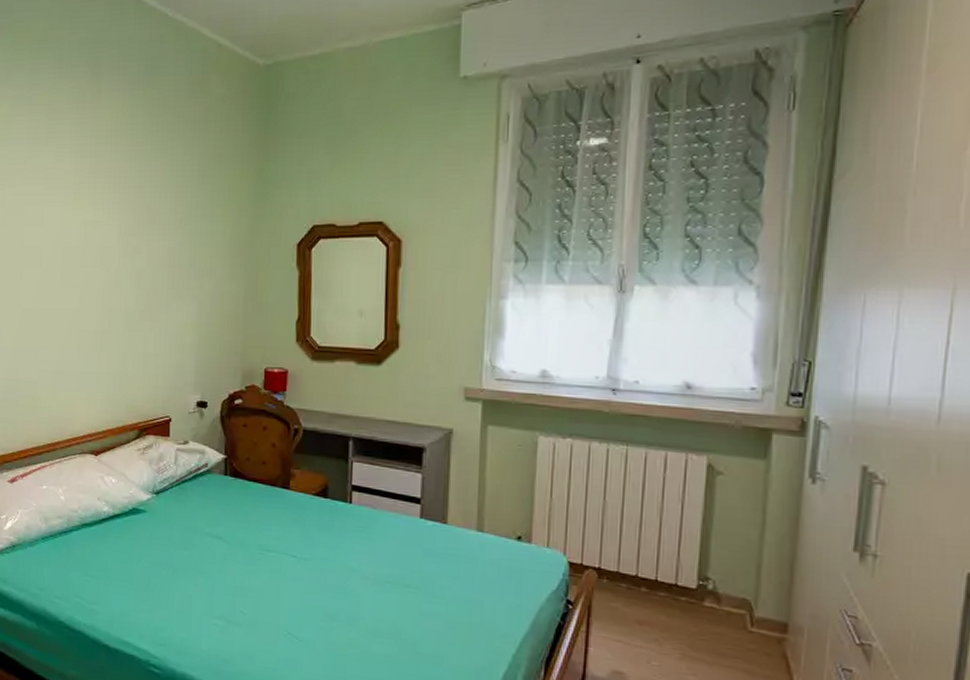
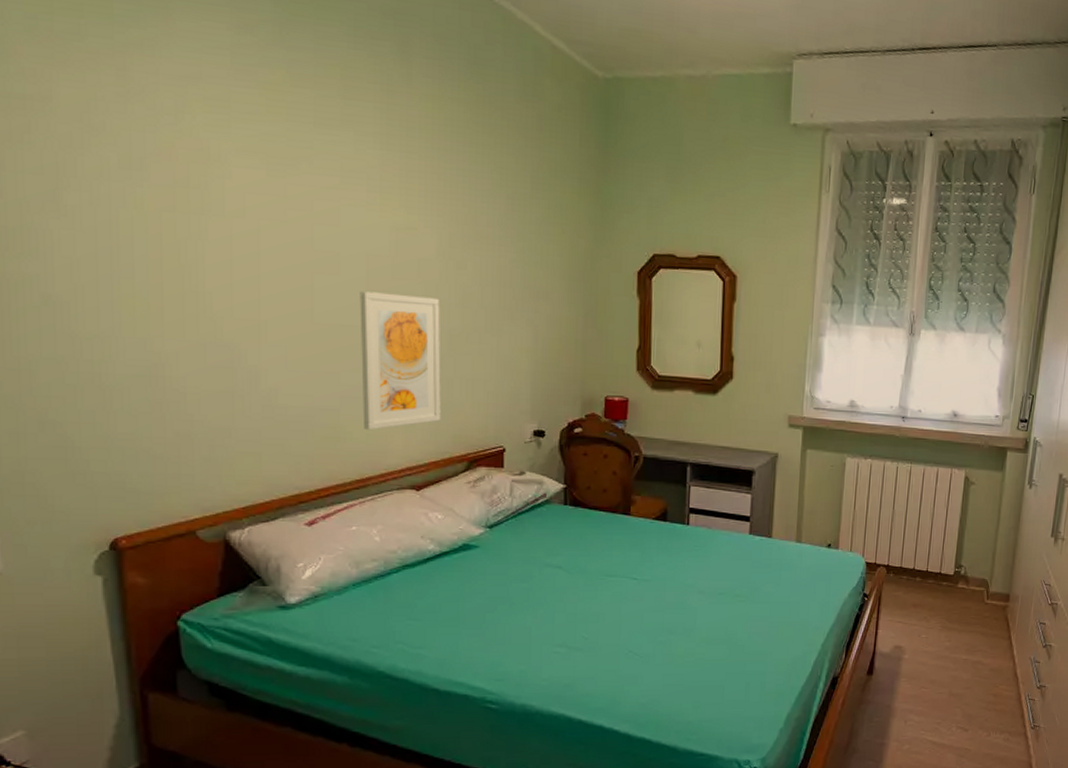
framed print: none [54,279,118,400] -> present [360,291,441,431]

